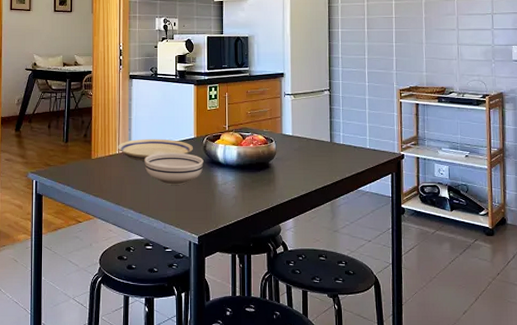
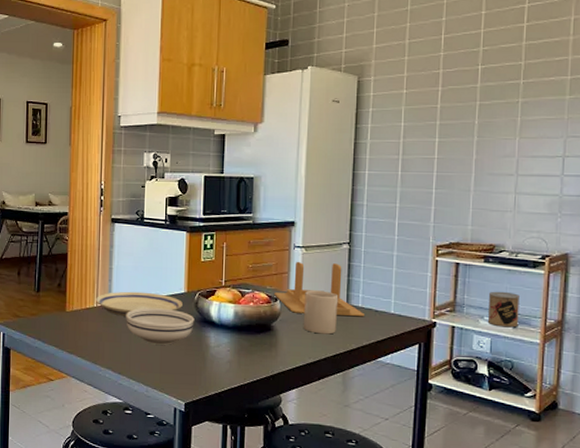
napkin holder: none [269,107,345,153] -> present [273,261,364,317]
mug: none [295,131,324,169] -> present [303,290,339,335]
tin can: none [444,126,470,156] -> present [487,291,520,328]

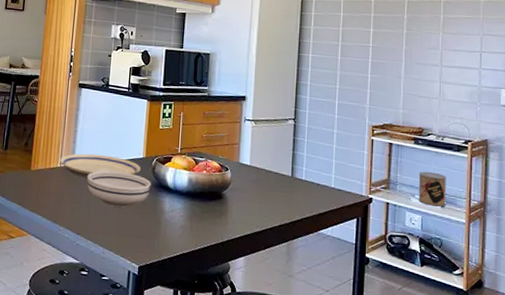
napkin holder: present [273,261,364,317] -> none [225,133,307,190]
mug: present [303,290,339,335] -> none [251,161,284,205]

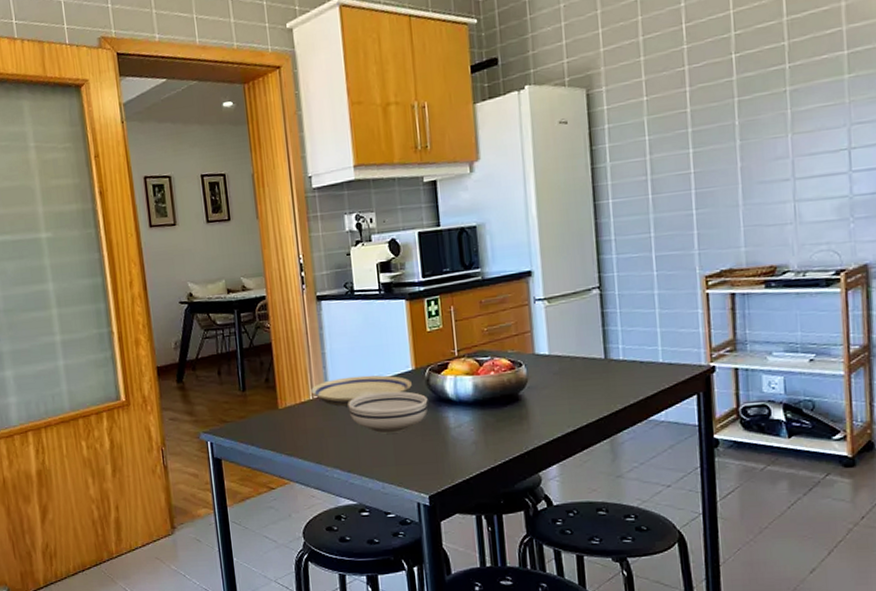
tin can: present [418,171,446,207] -> none [776,319,816,363]

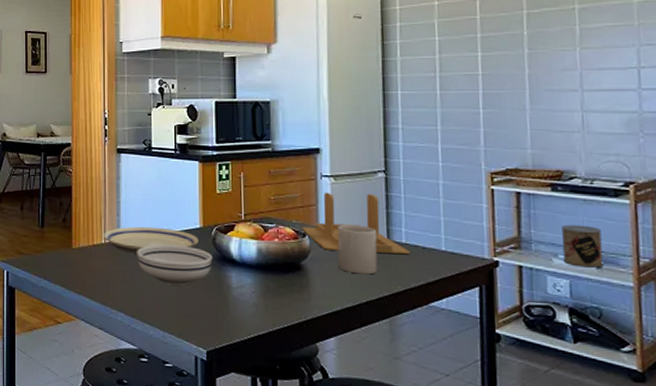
napkin holder: none [516,313,628,377] -> present [300,192,410,255]
mug: none [554,346,597,398] -> present [336,224,378,275]
tin can: none [776,319,816,363] -> present [562,224,604,268]

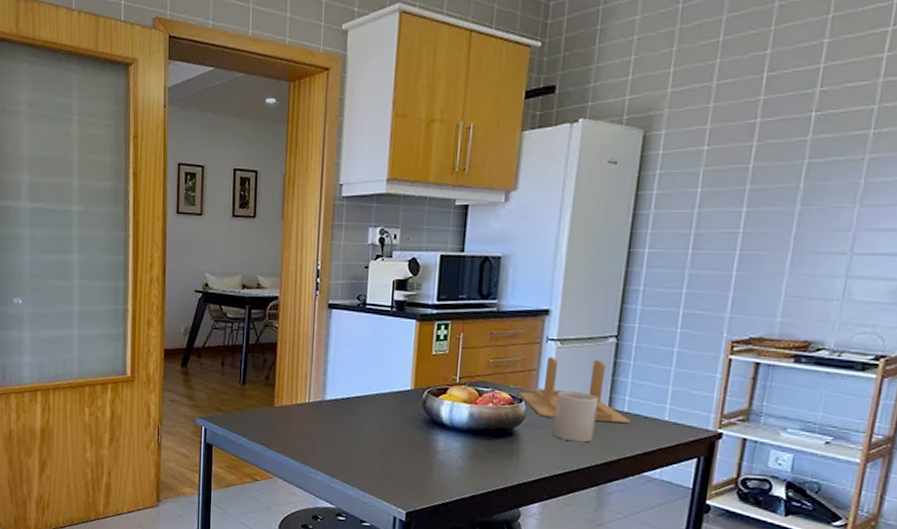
plate: present [104,226,198,254] -> none [308,386,408,414]
bowl: present [137,244,213,286] -> none [341,405,421,448]
tin can: present [562,224,604,268] -> none [790,398,839,443]

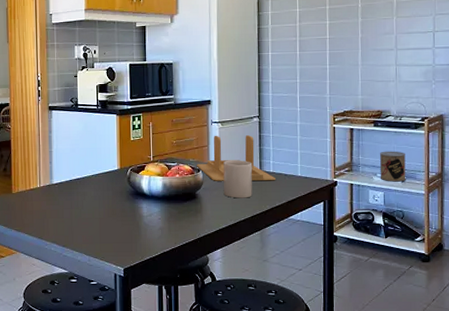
tin can: none [790,398,839,443] -> present [380,151,406,182]

